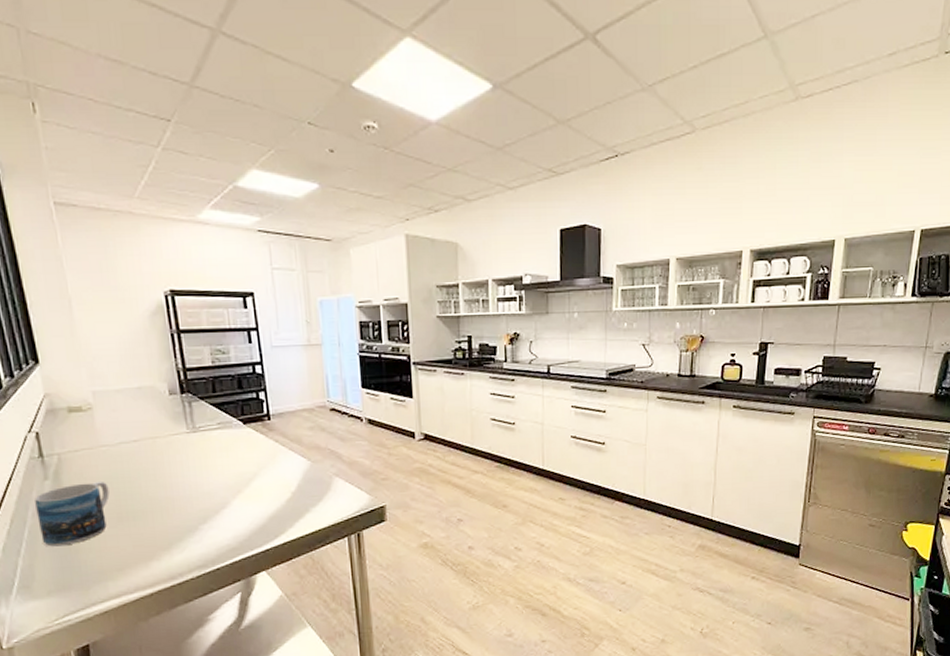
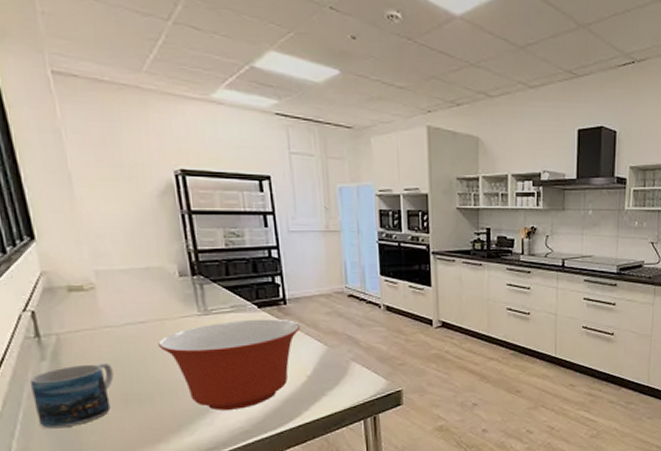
mixing bowl: none [150,434,285,528] -> present [158,318,301,410]

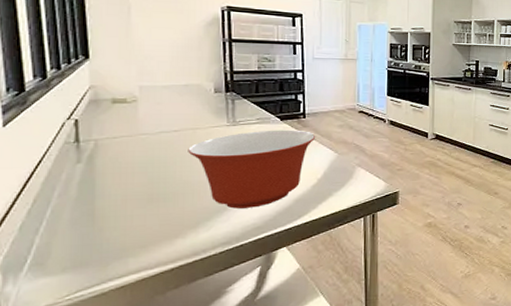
mug: present [30,362,114,429] -> none [63,165,143,225]

